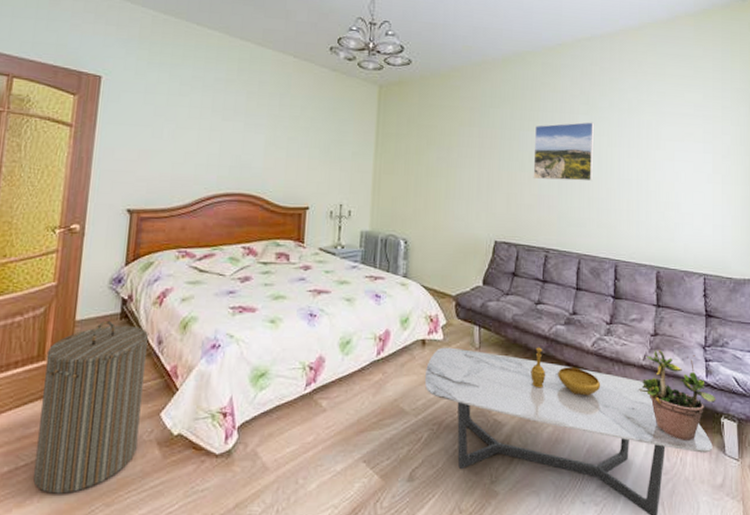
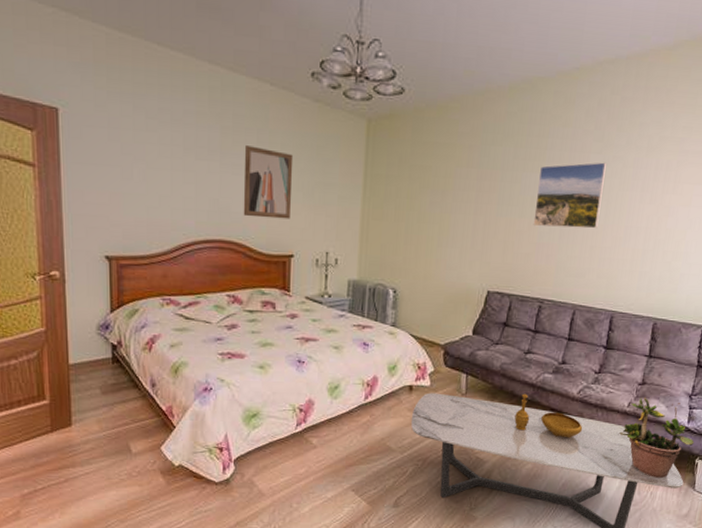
laundry hamper: present [33,320,149,494] -> none [46,364,142,512]
wall art: none [262,108,312,174] -> present [243,146,294,219]

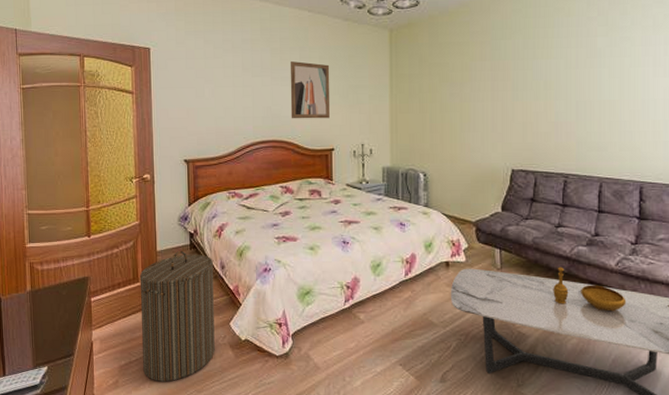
laundry hamper: none [46,364,142,512] -> present [139,250,215,382]
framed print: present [533,162,608,229] -> none [549,43,615,107]

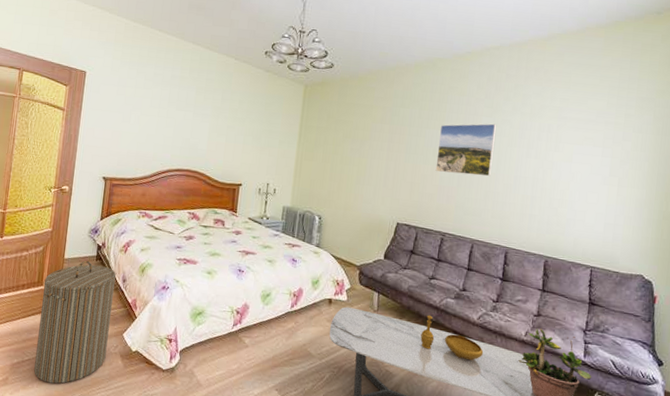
wall art: present [290,61,330,119] -> none [206,101,248,157]
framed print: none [549,43,615,107] -> present [435,123,497,177]

